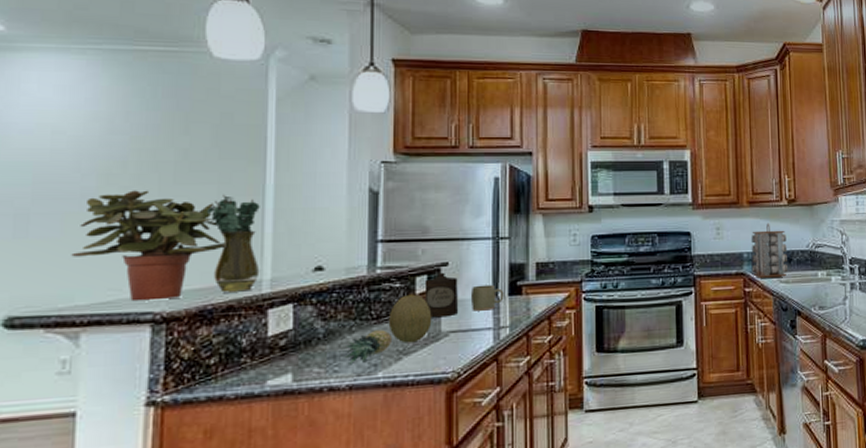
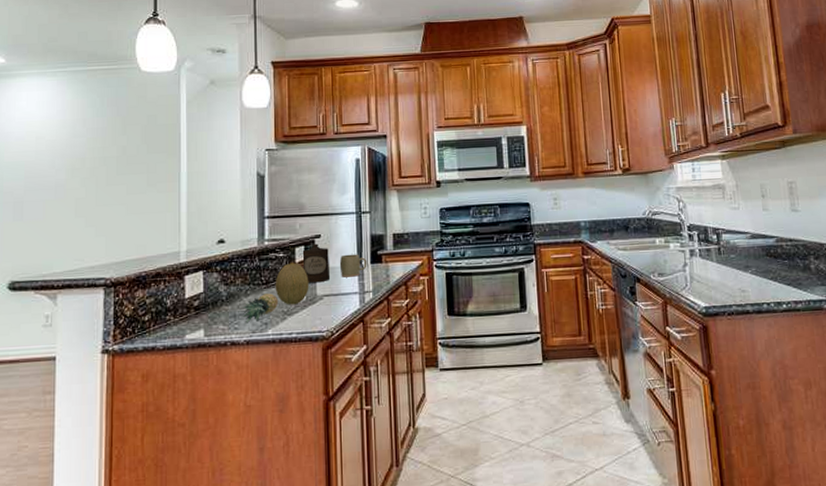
potted plant: present [71,190,225,302] -> none [50,180,153,269]
vase: present [206,194,260,293] -> none [139,181,178,262]
spice rack: present [750,223,788,279] -> none [587,192,625,247]

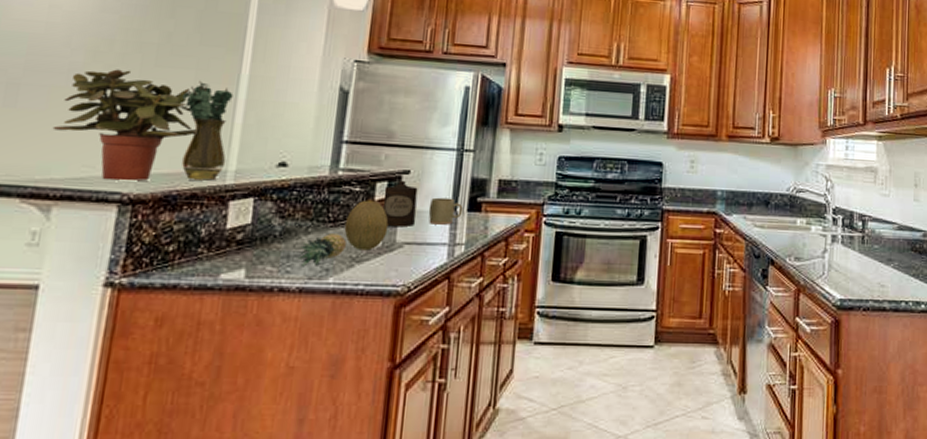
potted plant: none [50,180,153,269] -> present [52,69,196,182]
vase: none [139,181,178,262] -> present [181,80,234,181]

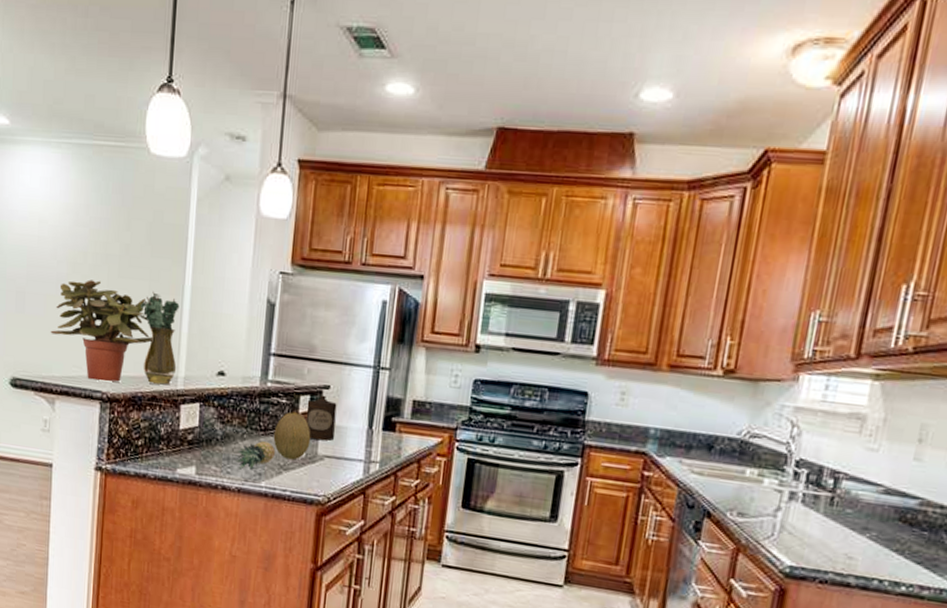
mug: present [428,197,463,225] -> none [346,414,378,442]

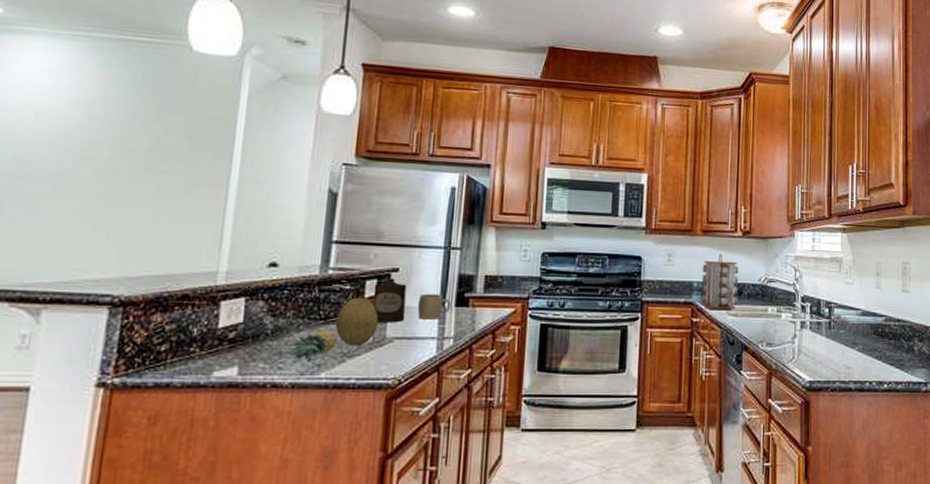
potted plant: present [50,279,152,382] -> none [41,174,186,284]
vase: present [140,290,180,386] -> none [171,184,223,282]
mug: none [346,414,378,442] -> present [417,293,451,320]
spice rack: none [656,395,713,467] -> present [700,253,739,311]

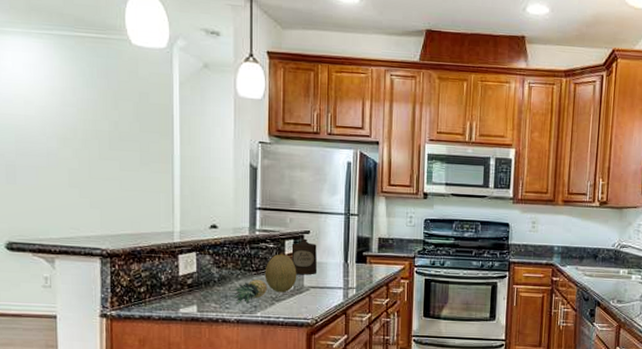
mug: present [417,293,451,320] -> none [326,252,352,273]
spice rack: present [700,253,739,311] -> none [560,221,595,272]

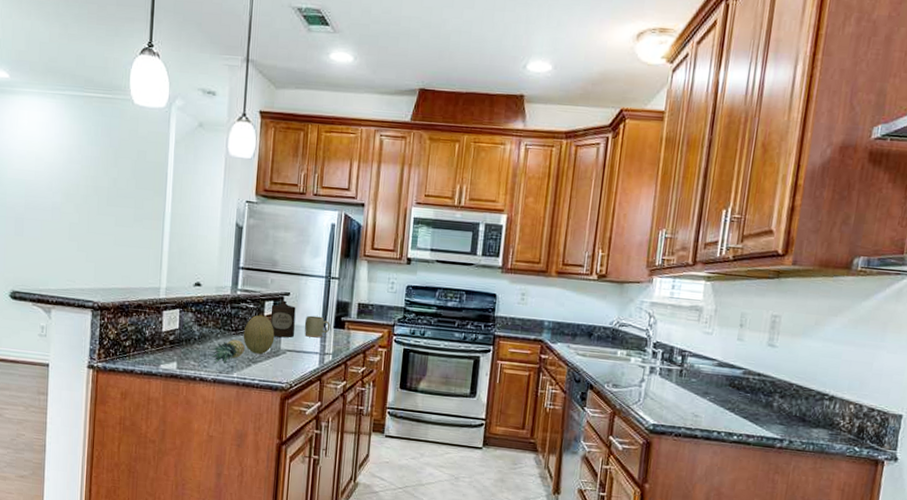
mug: none [326,252,352,273] -> present [304,315,331,338]

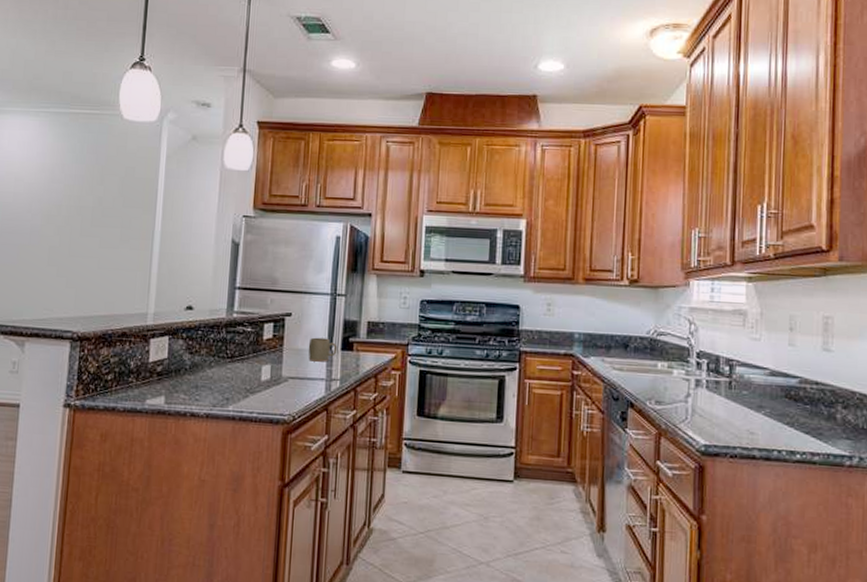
fruit: present [211,339,246,364] -> none [204,368,243,396]
fruit: present [243,315,275,355] -> none [239,339,275,384]
canister: present [270,300,296,338] -> none [270,322,299,364]

